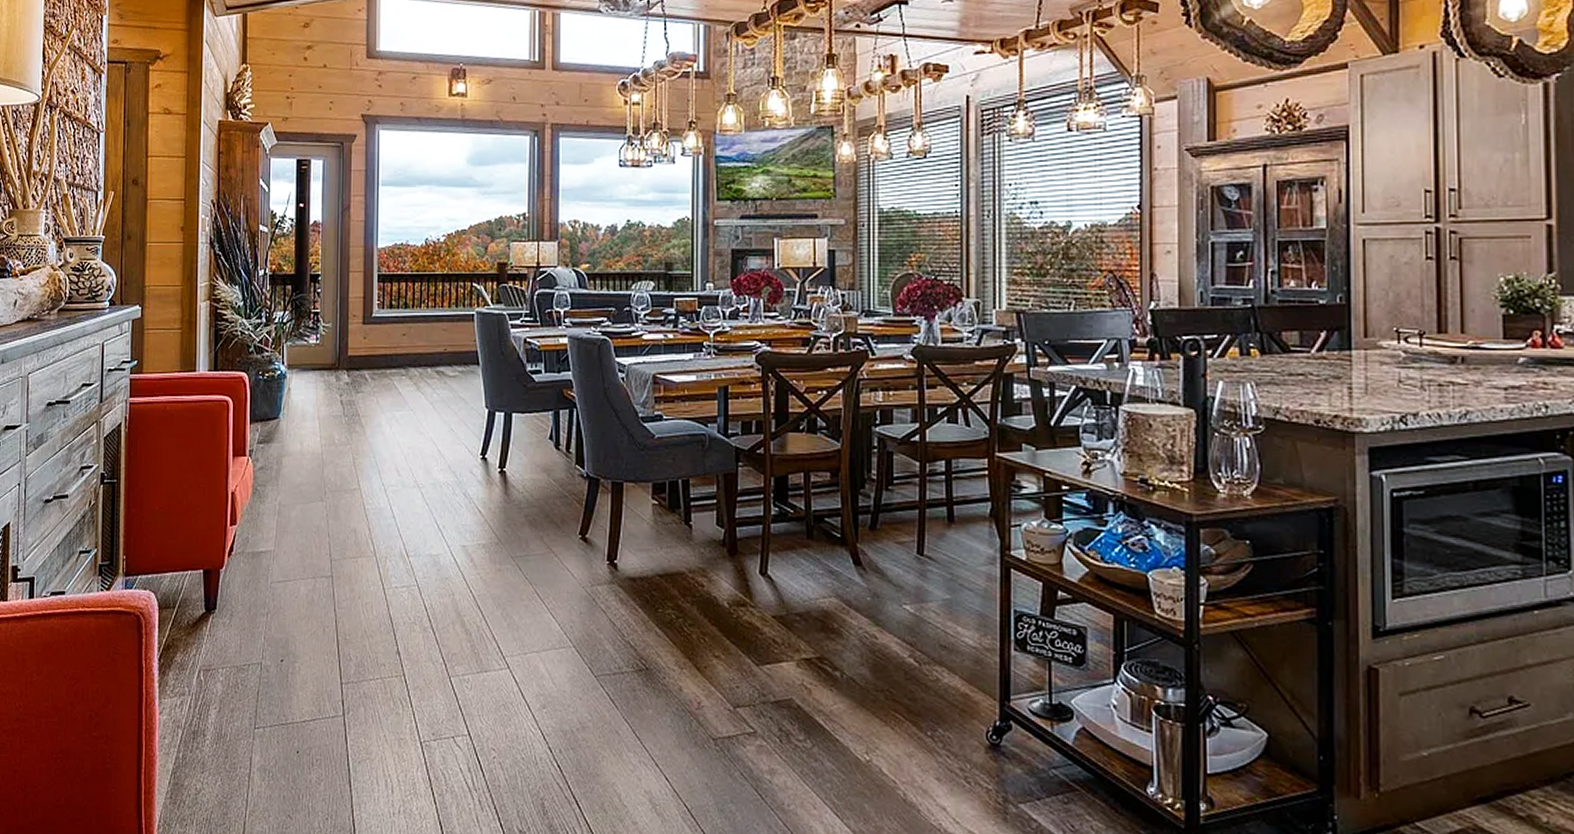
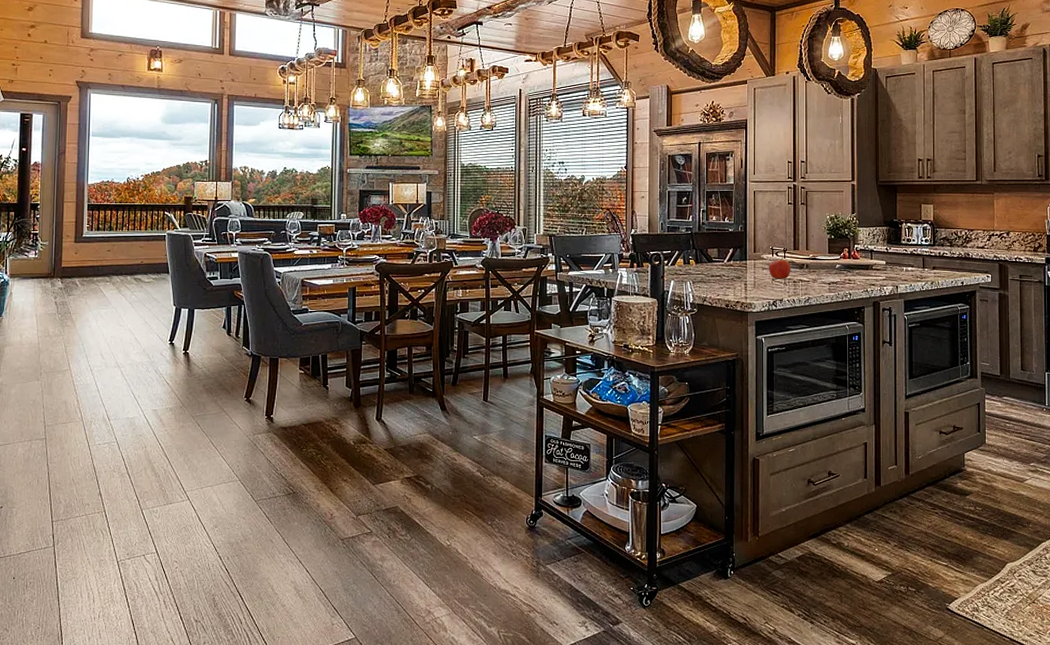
fruit: none [1391,346,1434,381] -> present [768,258,791,279]

